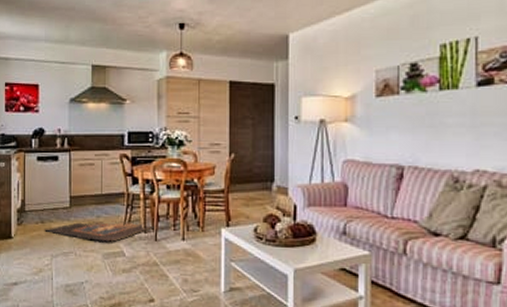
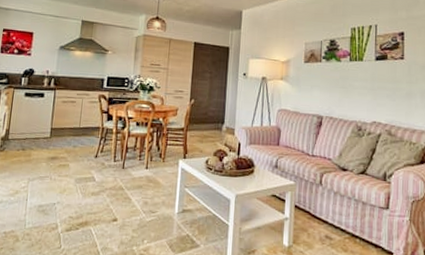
rug: present [45,219,157,242] -> none [24,148,125,169]

